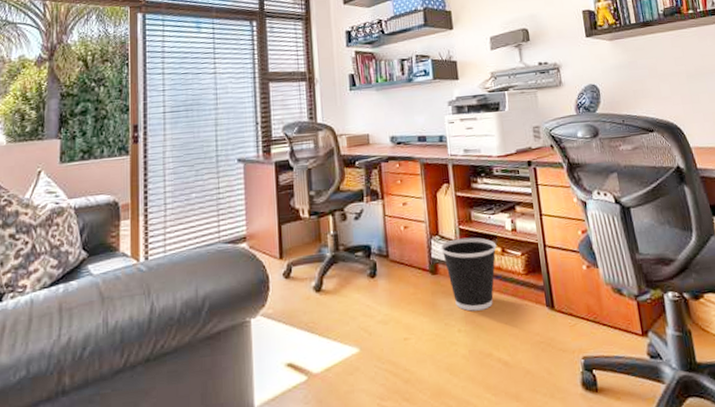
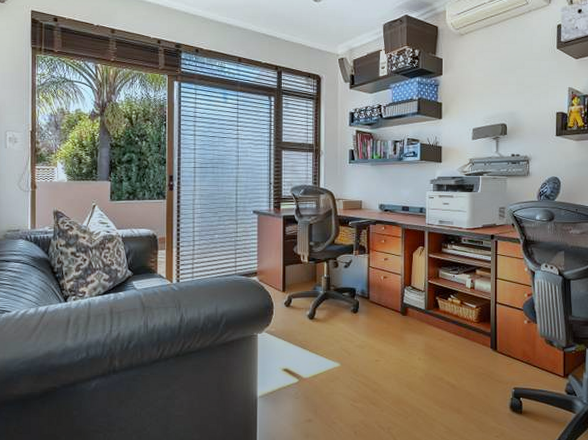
wastebasket: present [441,237,497,311] -> none [412,290,457,346]

